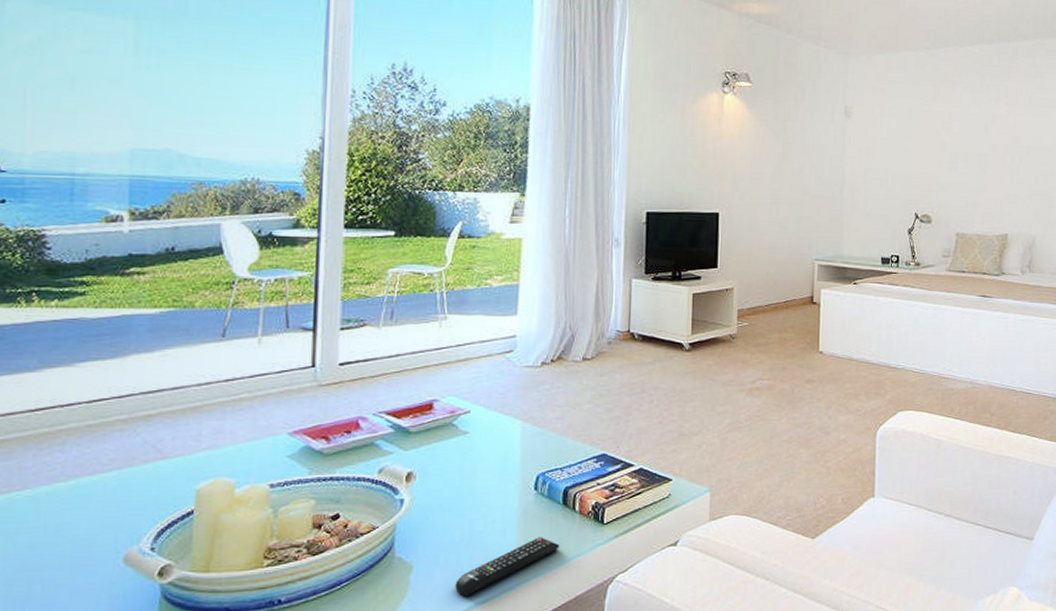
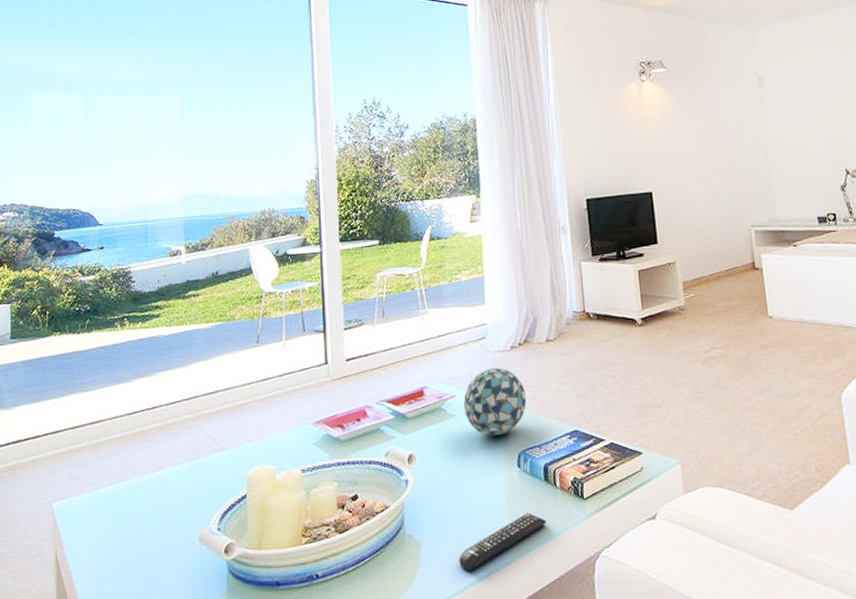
decorative ball: none [479,384,553,456] -> present [463,367,527,436]

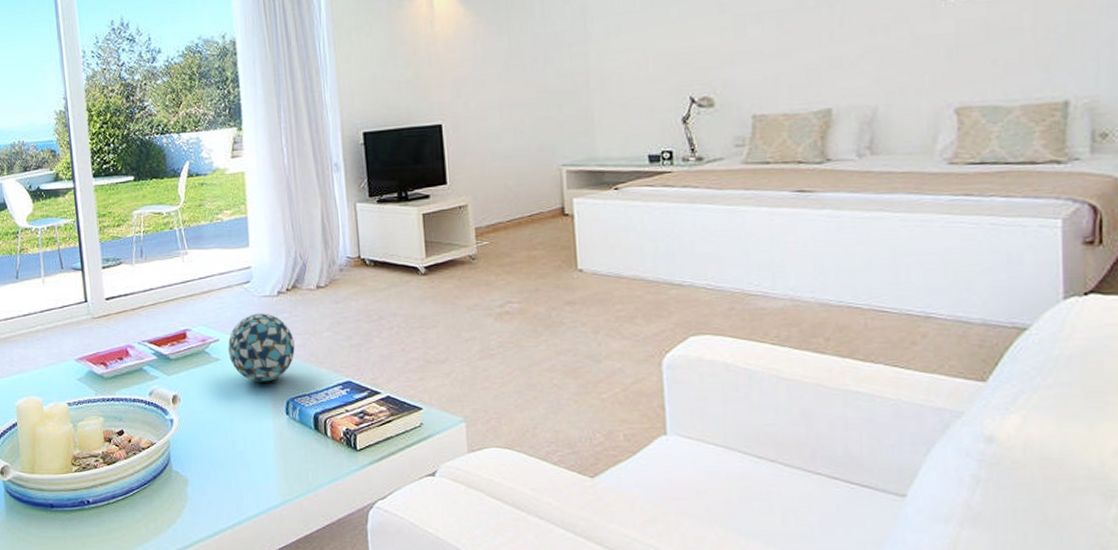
remote control: present [459,513,547,572] -> none [226,460,317,511]

